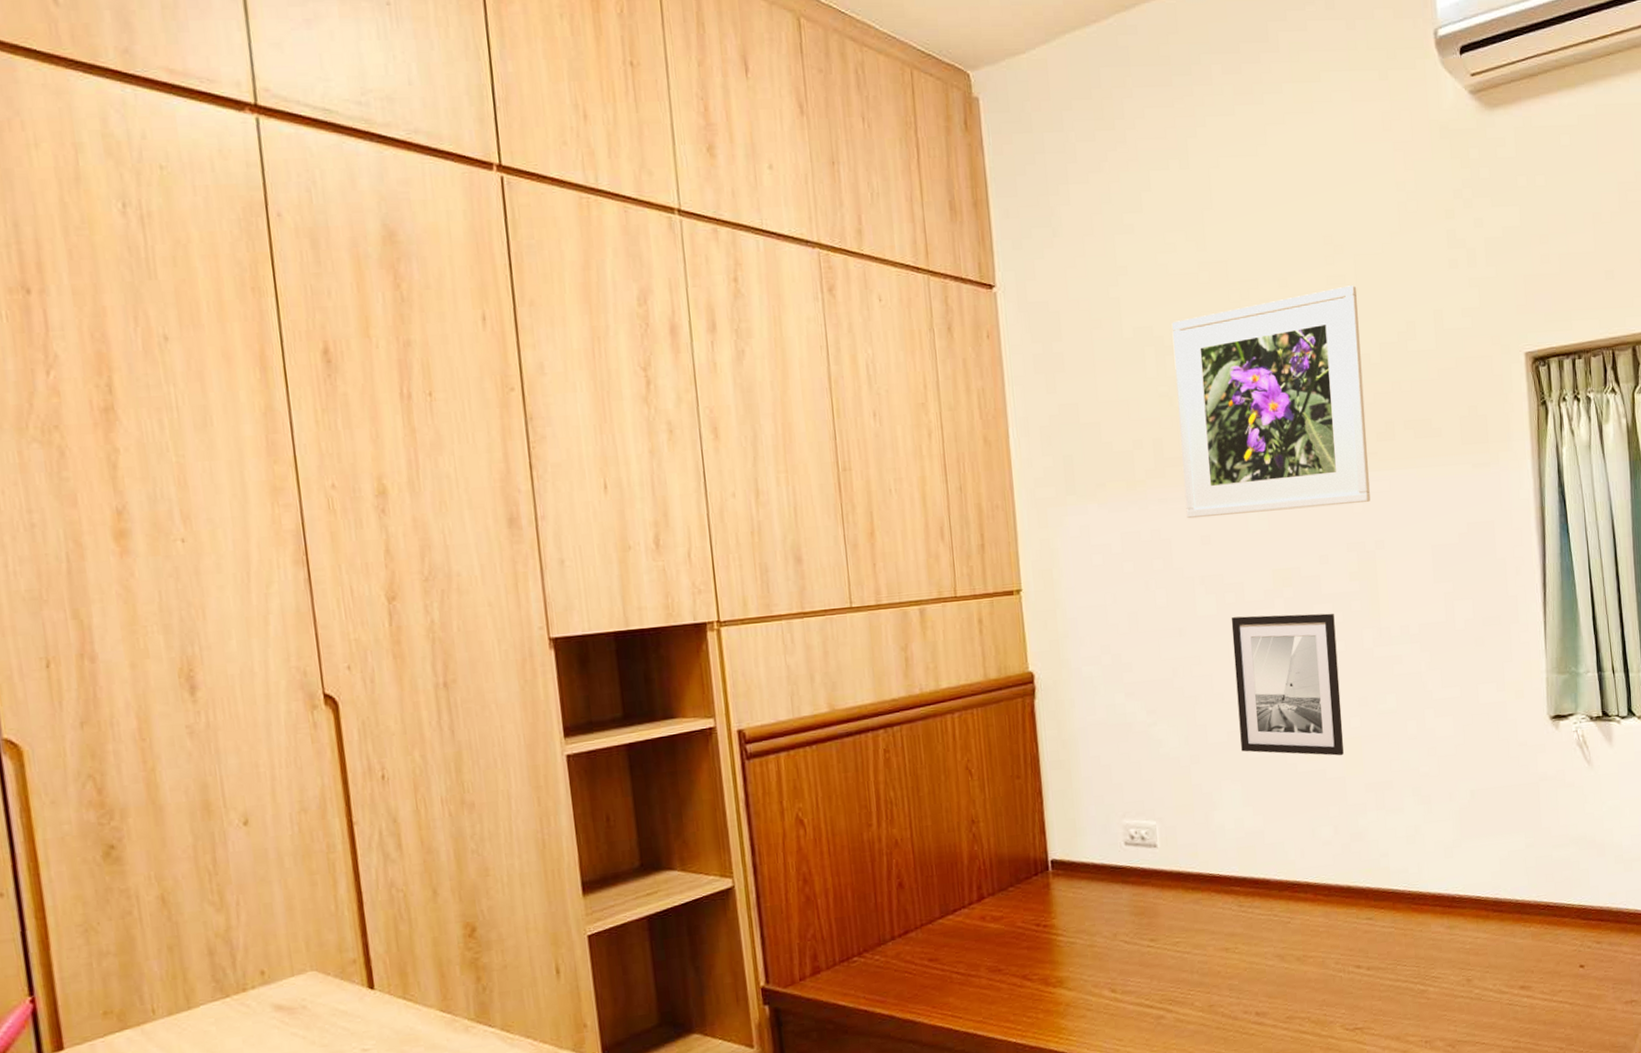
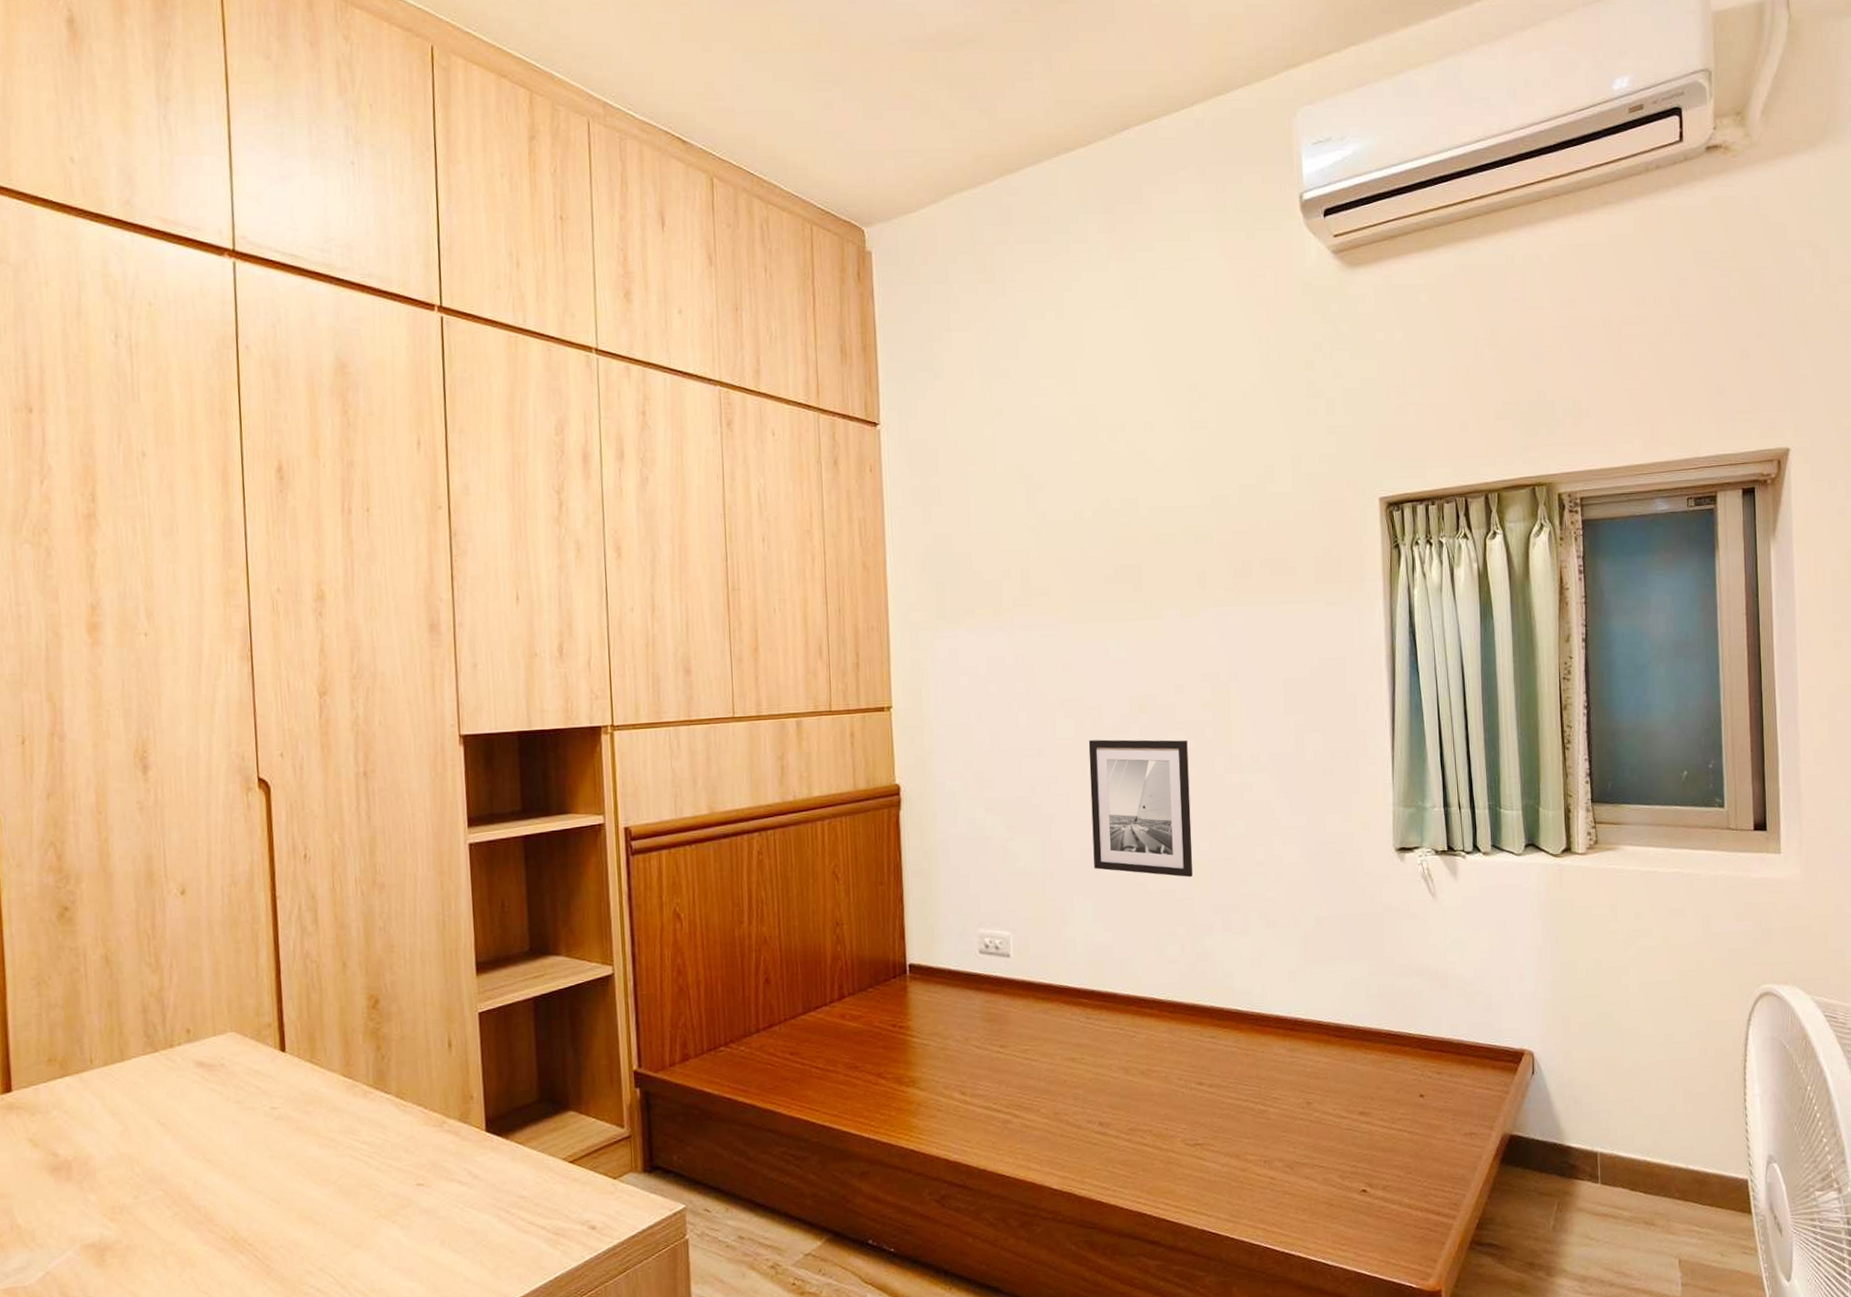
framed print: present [1171,285,1371,519] -> none [1042,430,1226,646]

